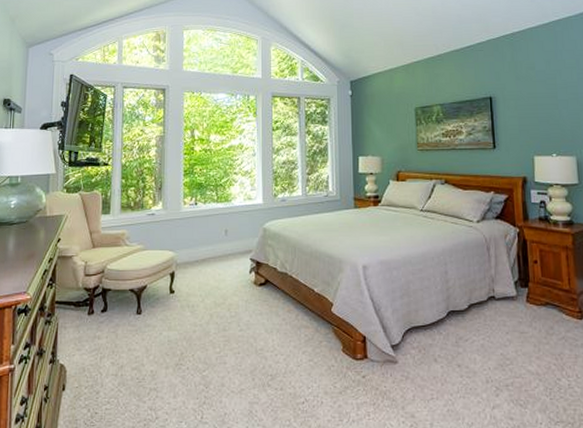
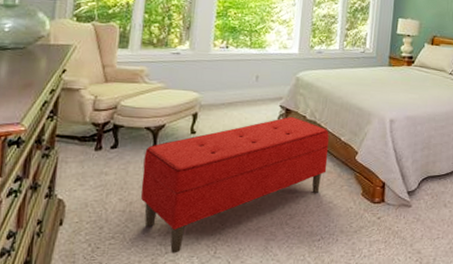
bench: none [129,269,303,419] -> present [140,116,329,253]

